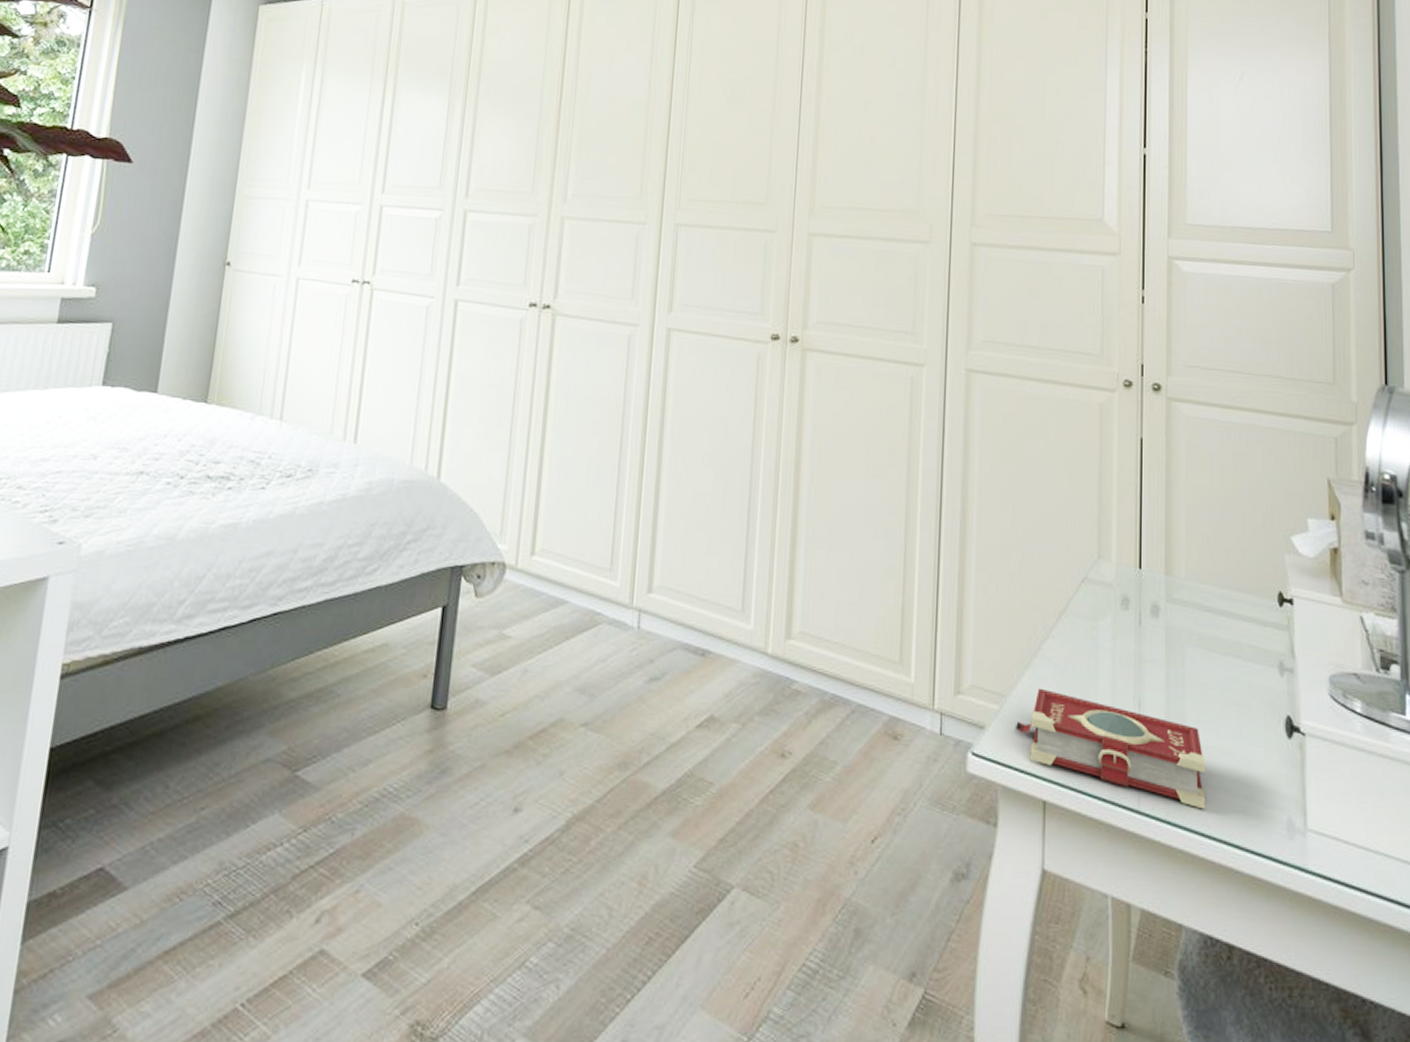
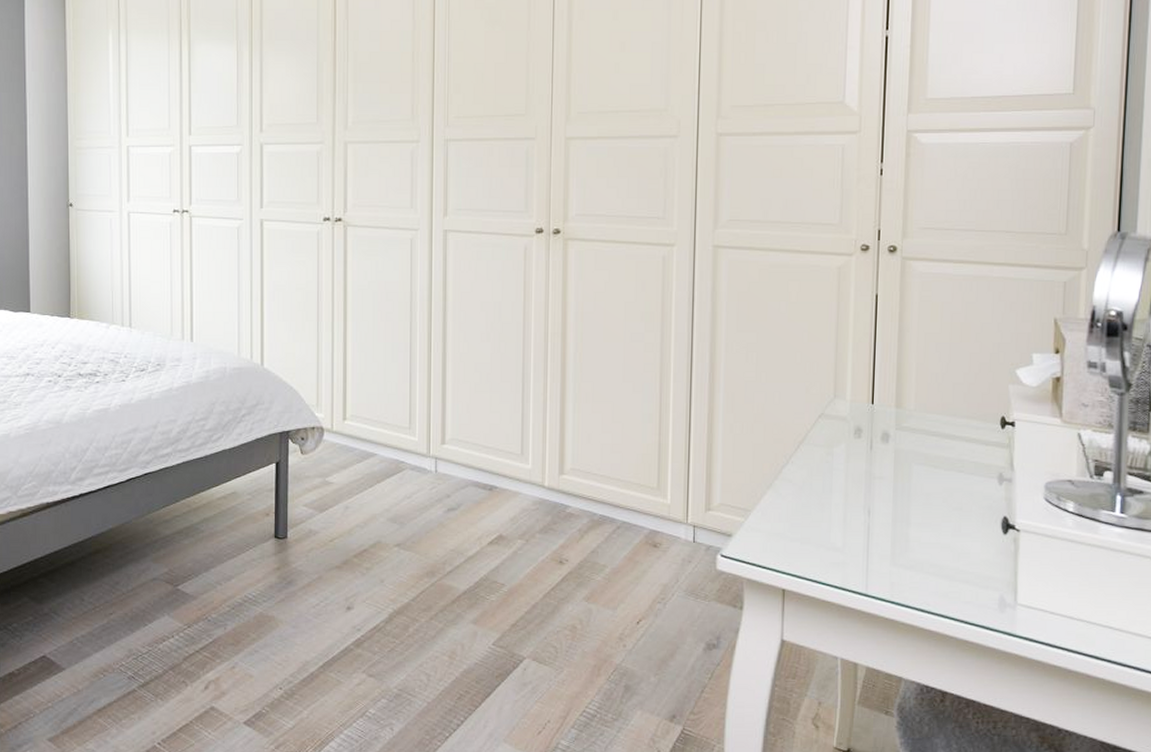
book: present [1016,688,1206,810] -> none [759,503,928,592]

